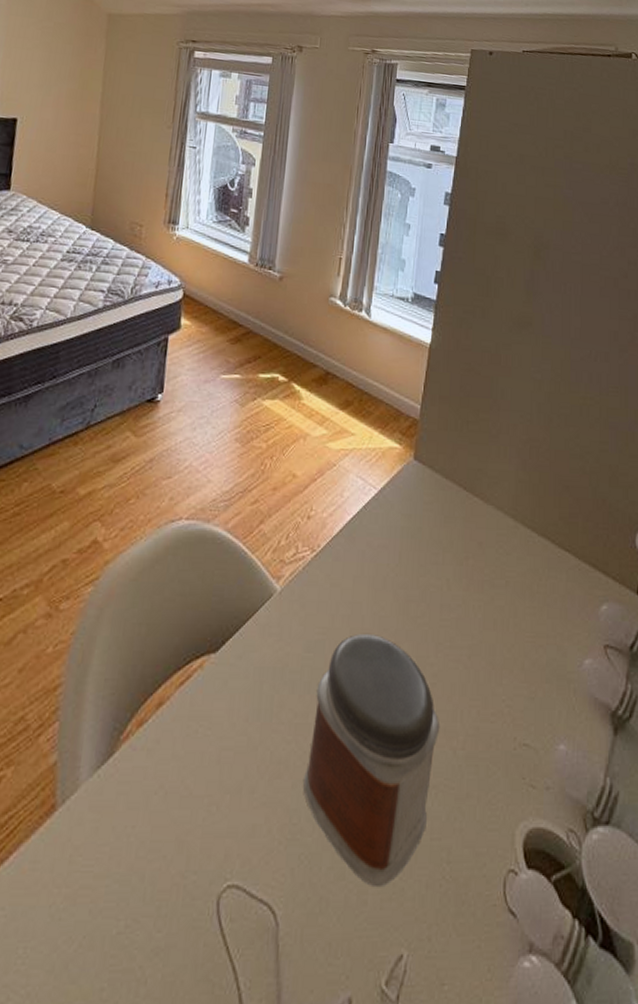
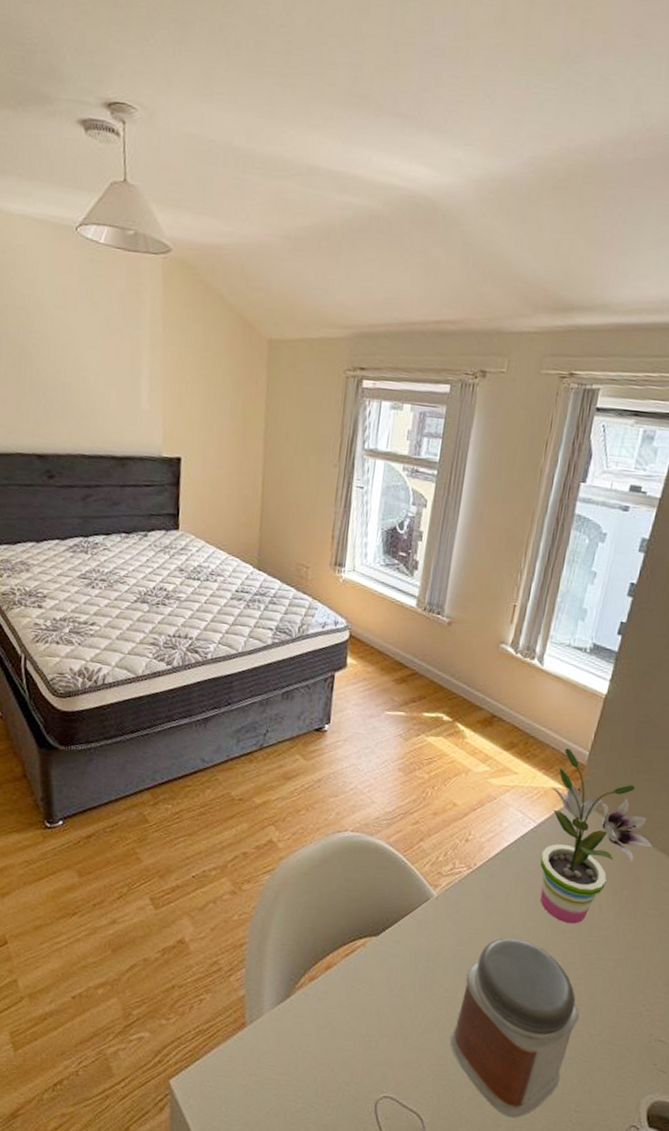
potted plant: none [384,403,491,607] -> present [540,748,653,924]

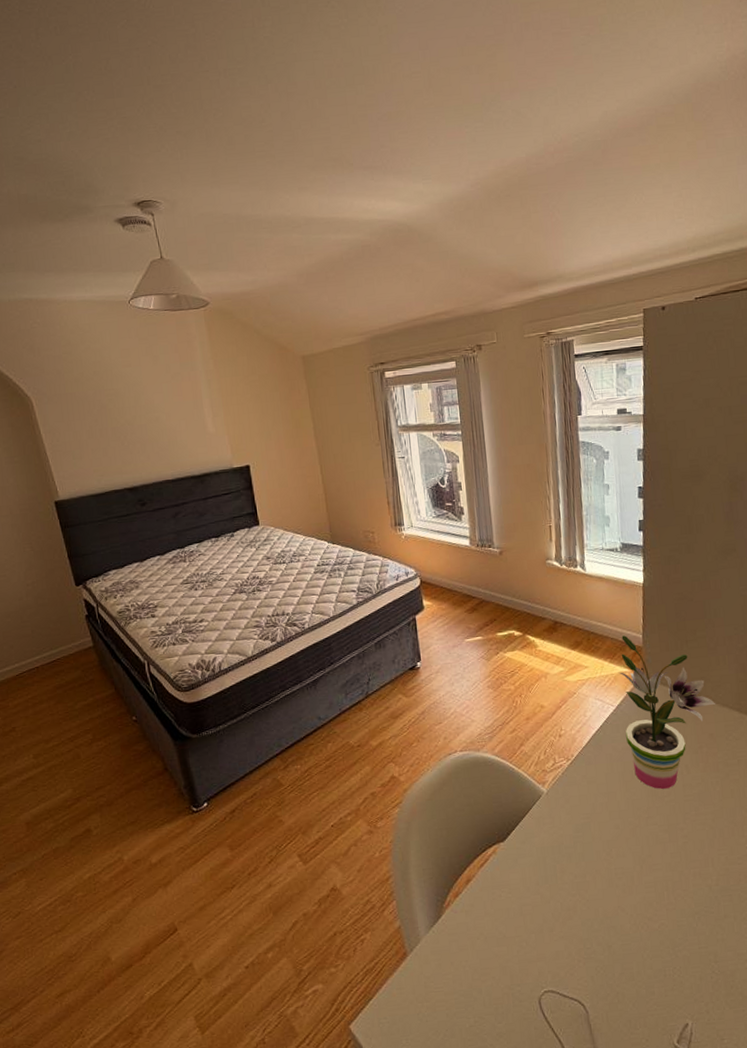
jar: present [450,938,580,1118] -> none [589,813,696,983]

